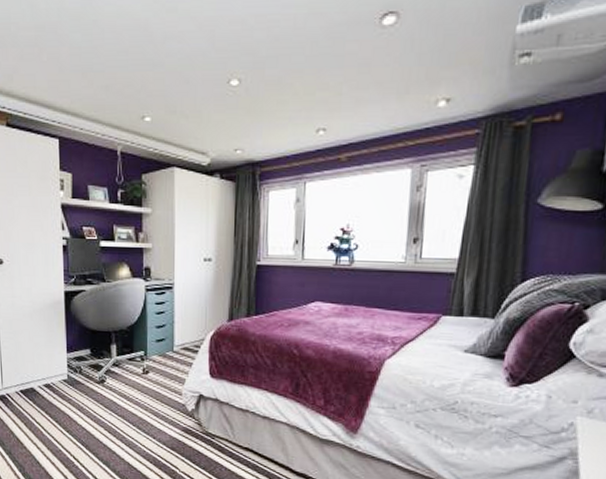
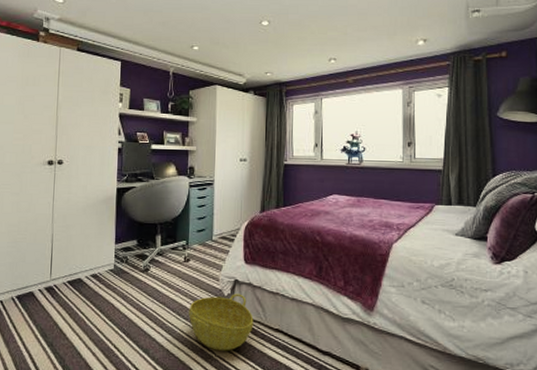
basket: none [150,409,221,468] -> present [188,293,254,351]

